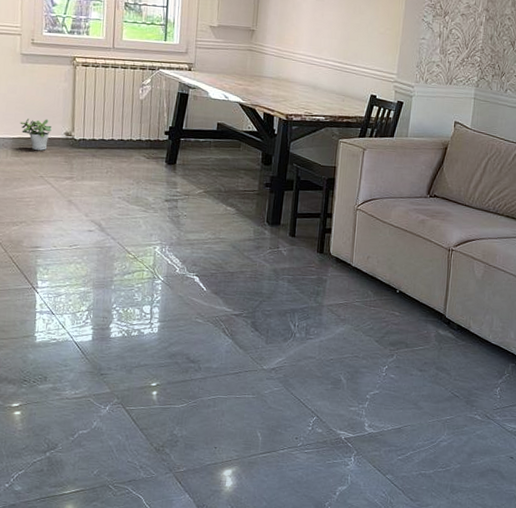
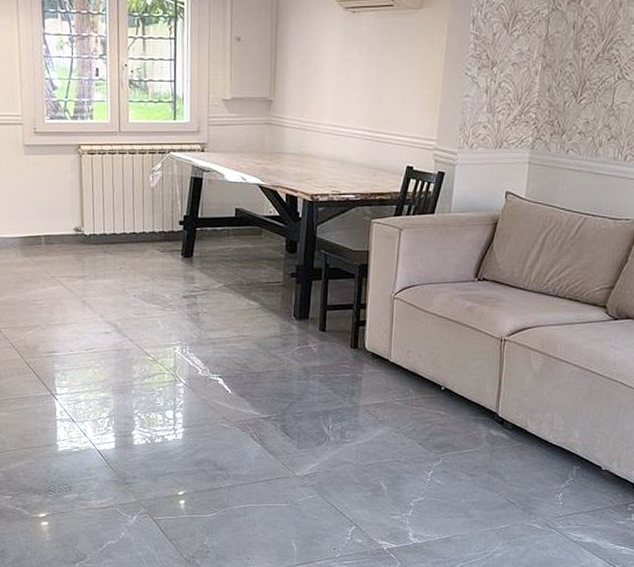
potted plant: present [20,119,52,151] -> none [27,215,60,249]

